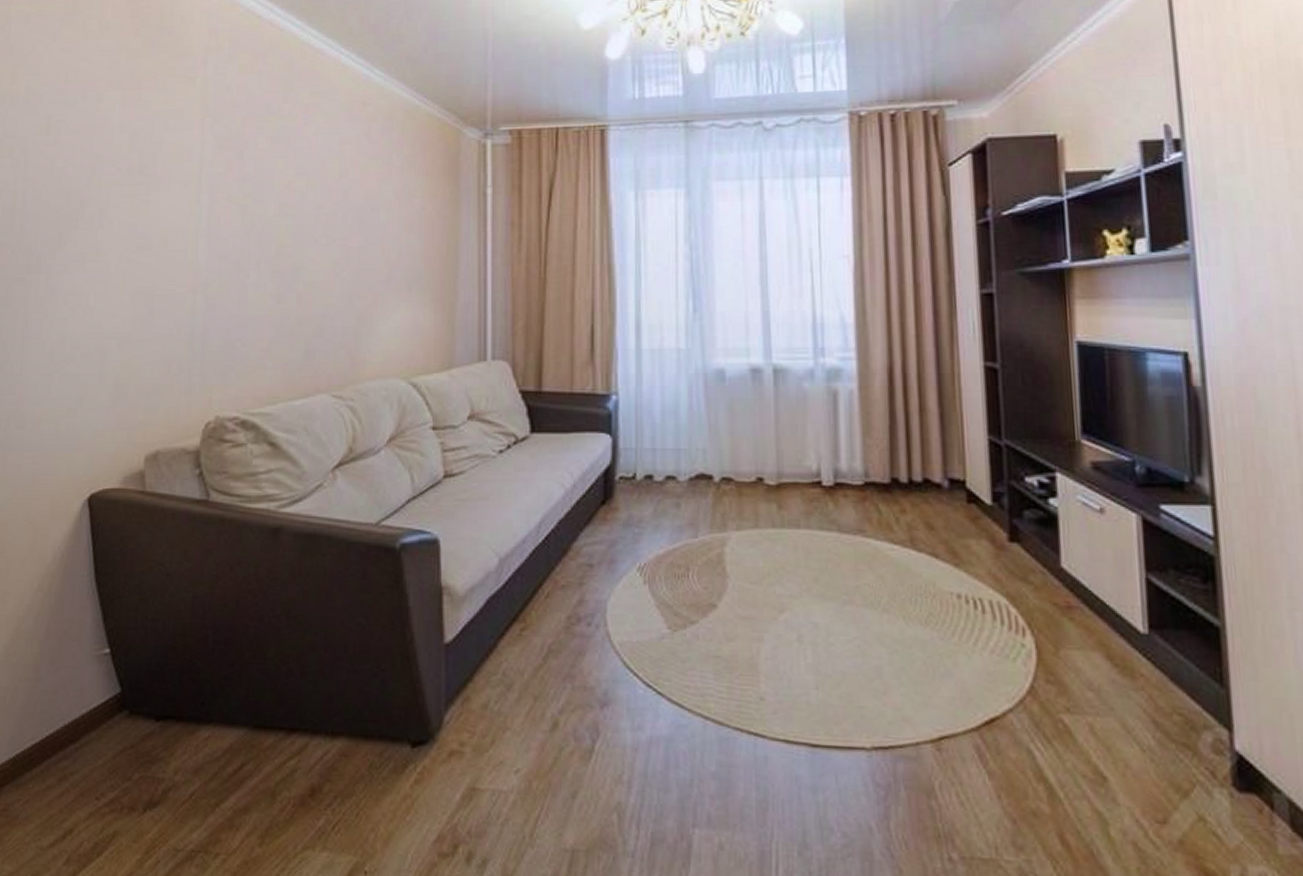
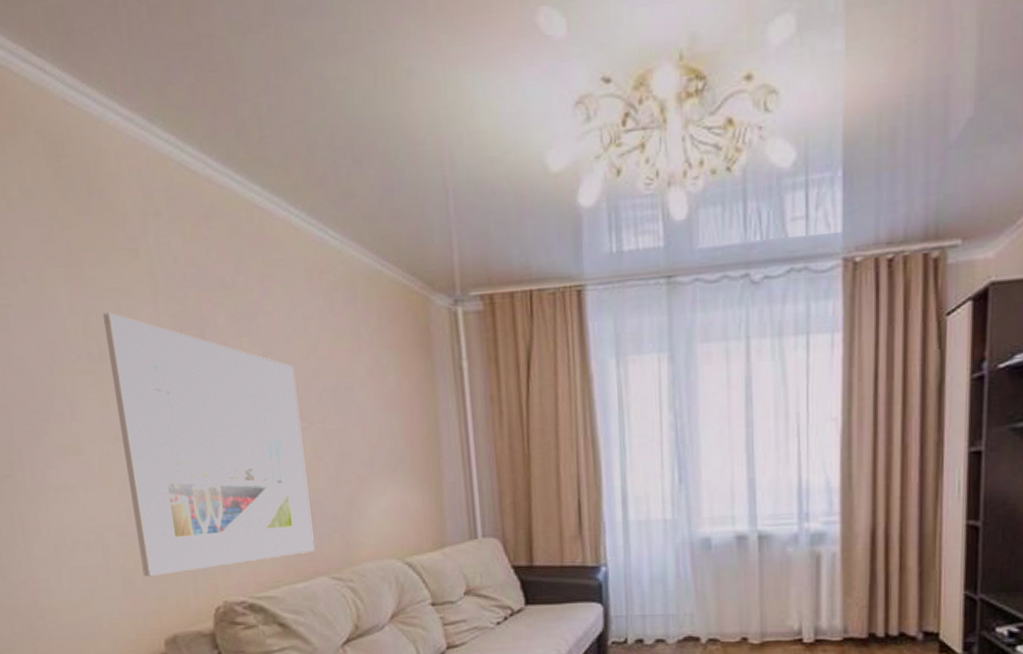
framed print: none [137,131,324,388] -> present [102,312,315,577]

